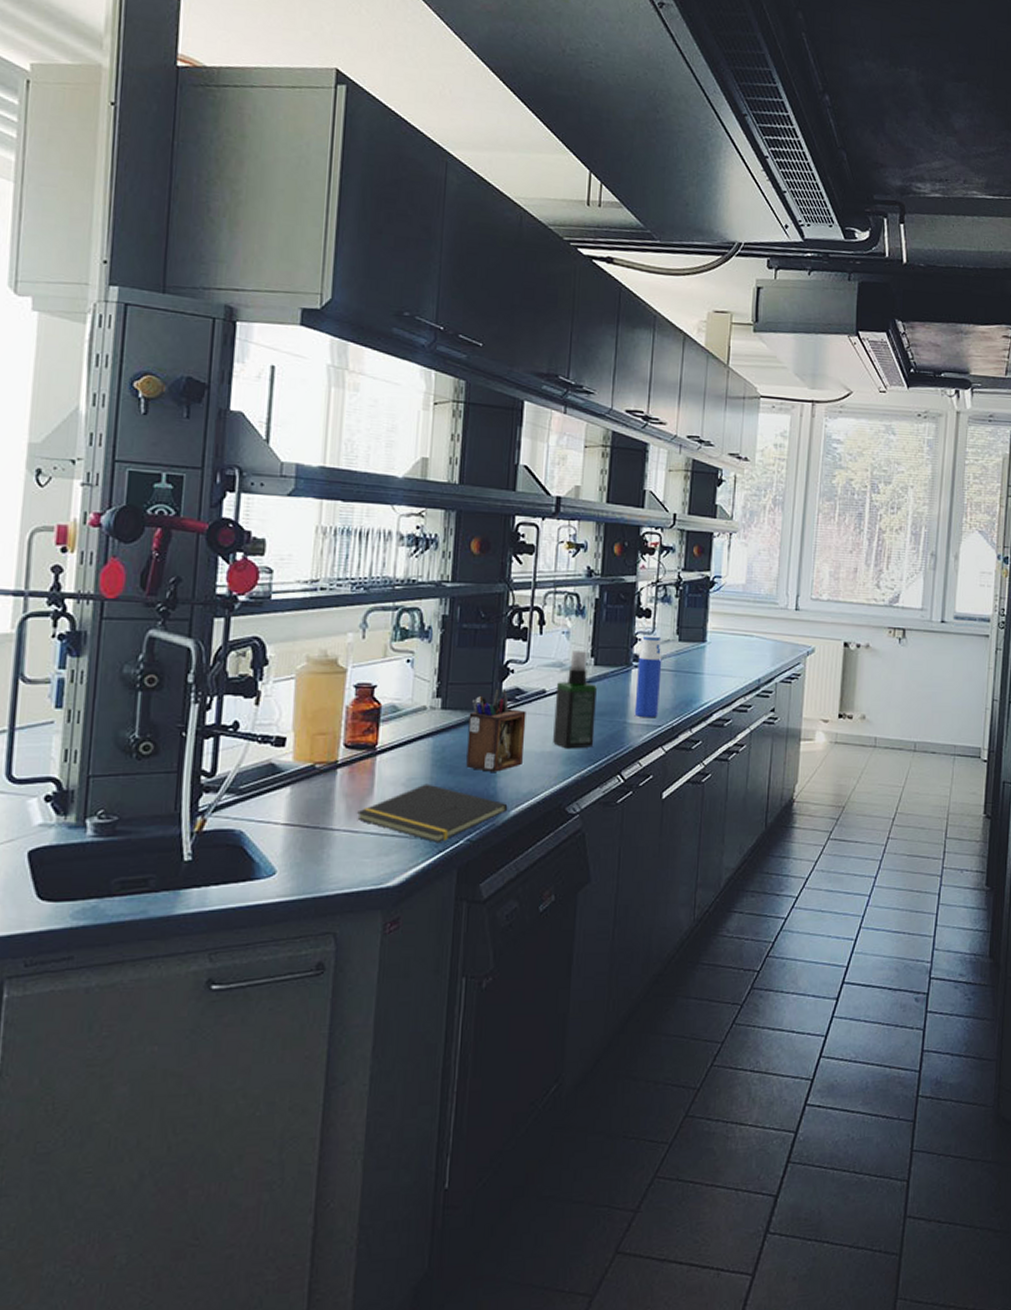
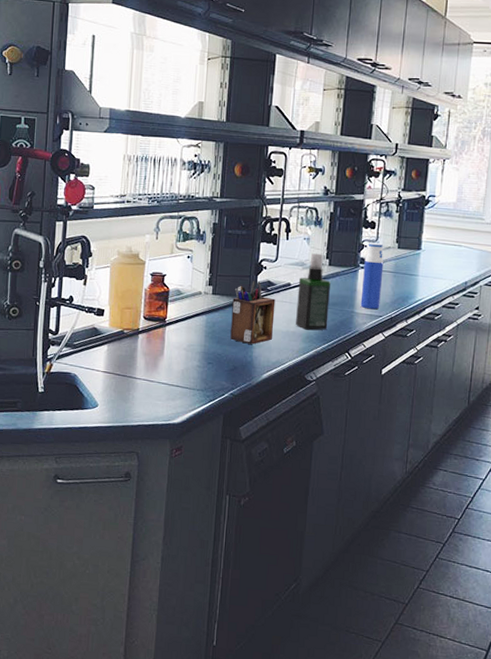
notepad: present [357,784,508,842] -> none [152,349,261,394]

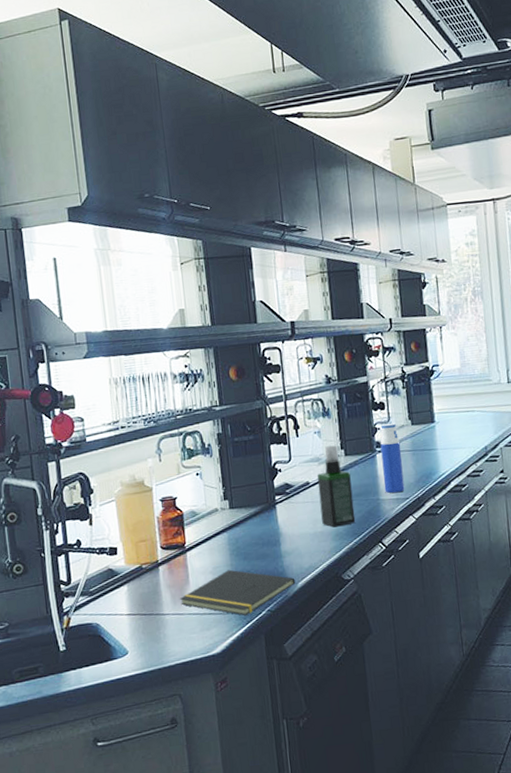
notepad: none [152,349,261,394] -> present [180,569,296,615]
desk organizer: present [230,280,276,344] -> none [252,485,301,554]

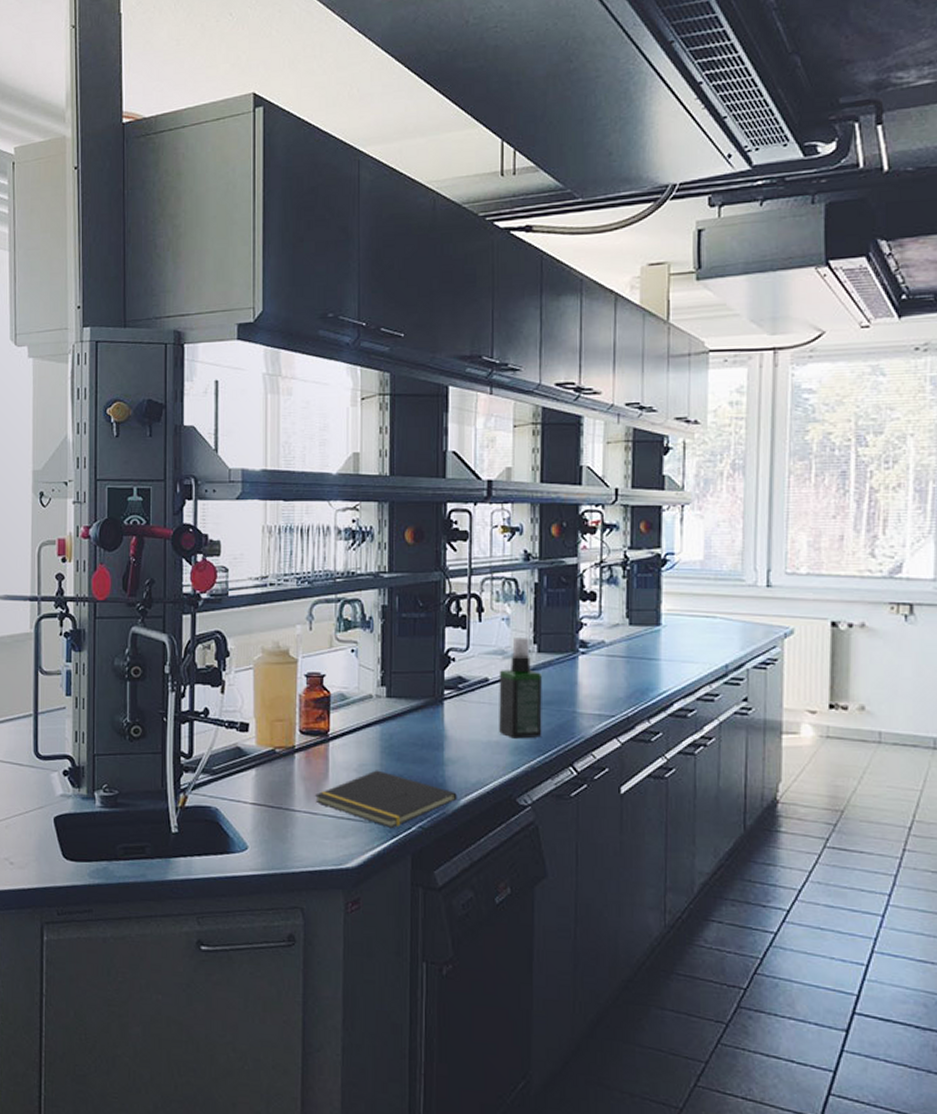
water bottle: present [380,423,405,494] -> none [584,620,612,708]

